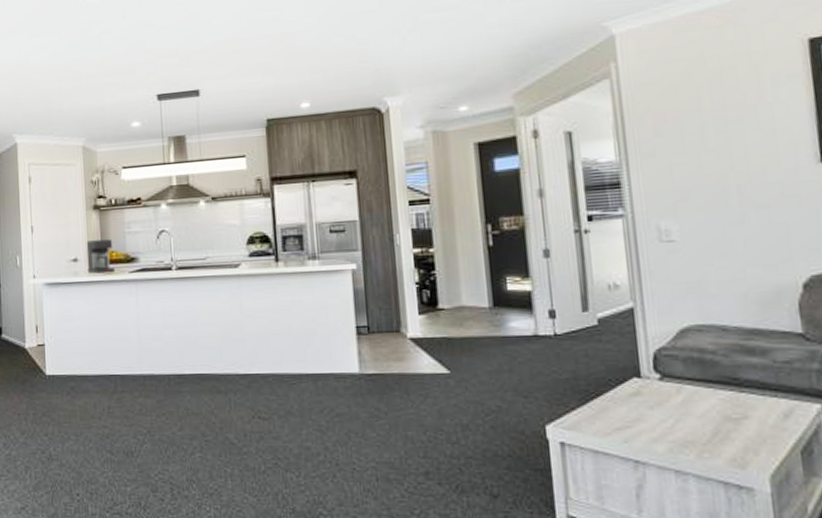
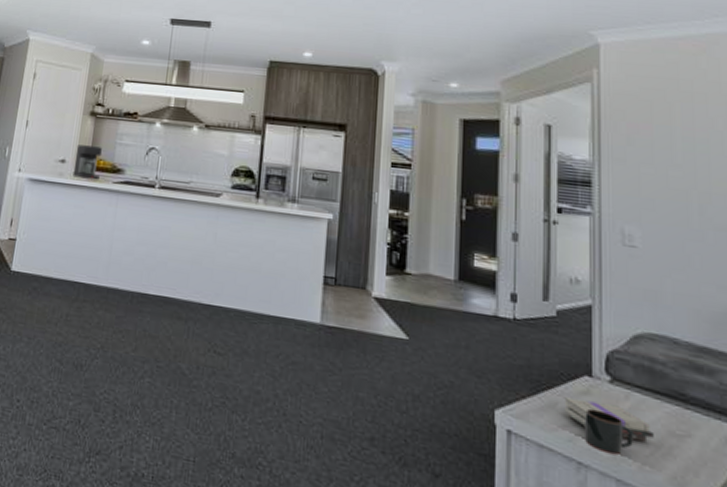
books: none [616,401,710,431] -> present [565,397,654,442]
mug: none [636,408,689,448] -> present [583,408,633,456]

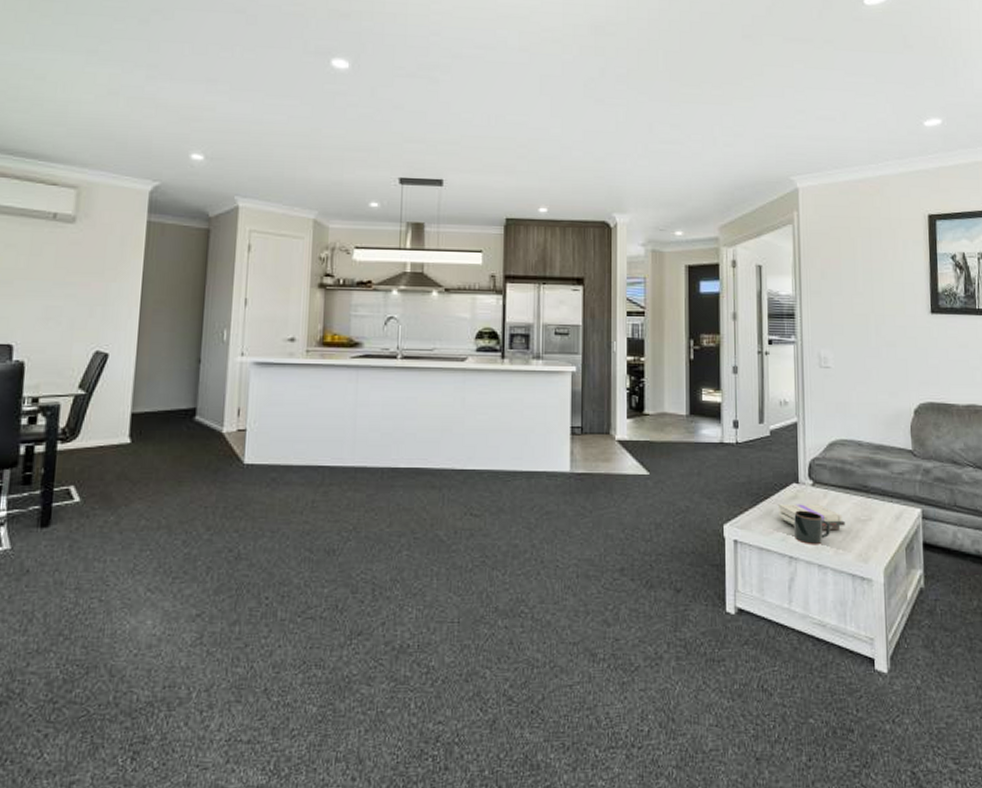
coffee maker: present [73,145,102,180] -> none [305,320,335,357]

